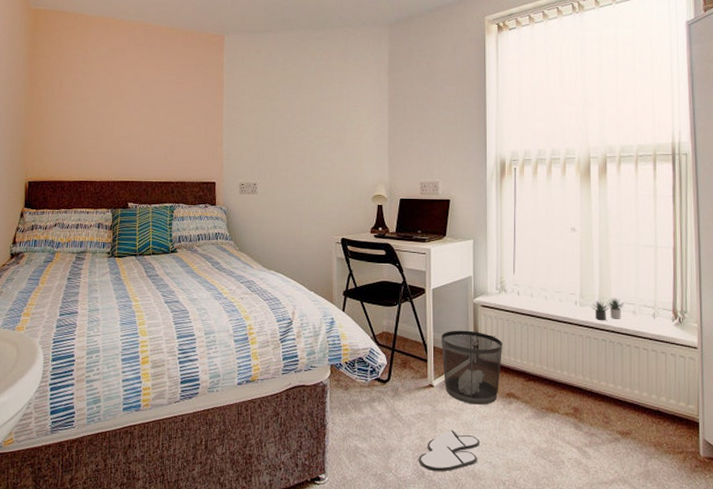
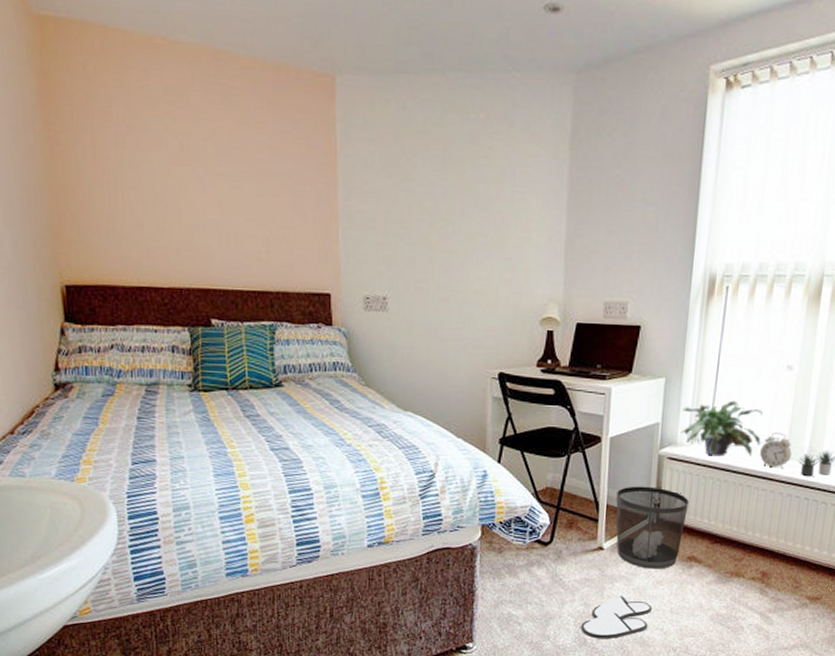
potted plant: none [489,257,557,304] -> present [680,400,762,456]
alarm clock: none [557,283,585,315] -> present [759,433,792,470]

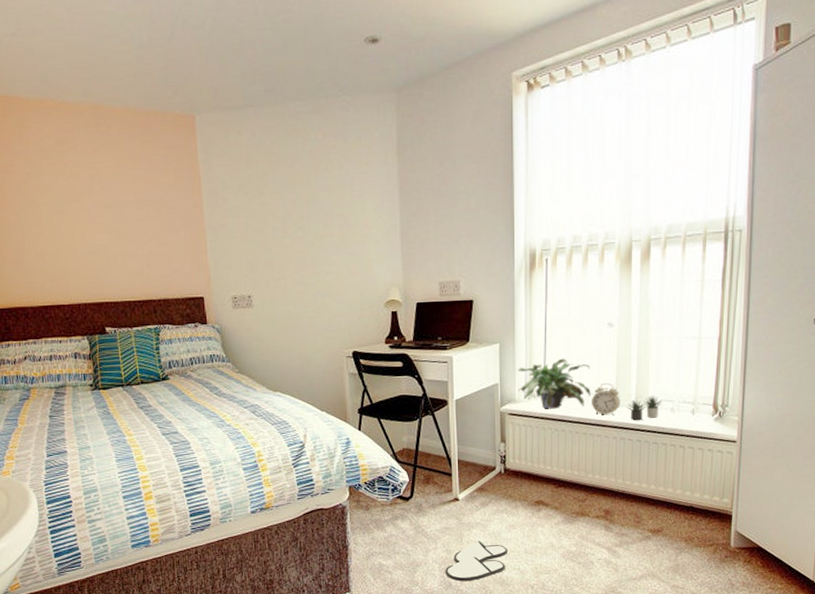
waste bin: present [616,486,689,569] -> none [466,440,531,515]

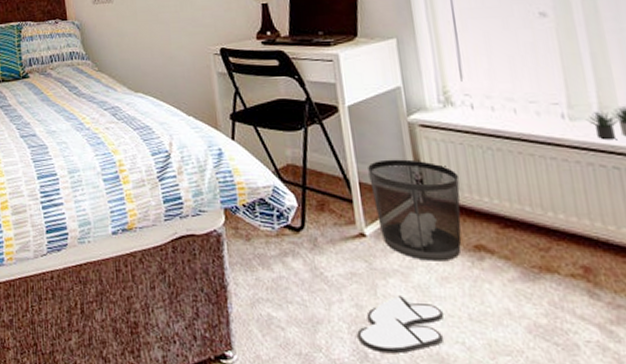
waste bin: none [466,440,531,515] -> present [368,159,462,262]
potted plant: present [517,358,591,409] -> none [424,56,531,121]
alarm clock: present [591,383,620,416] -> none [532,89,578,132]

